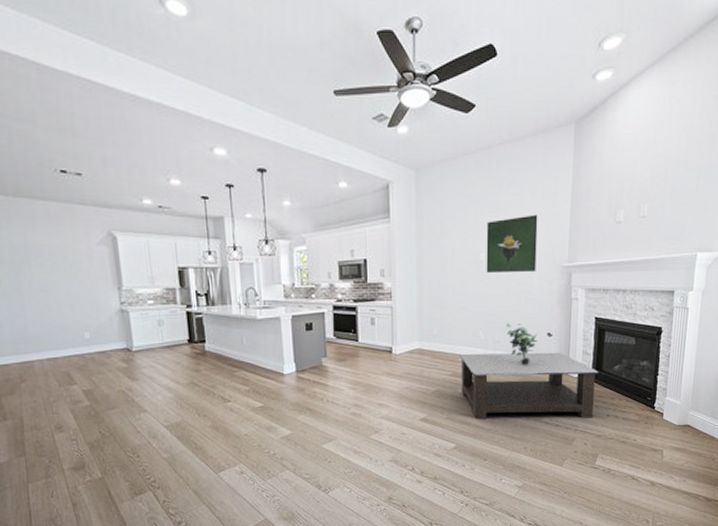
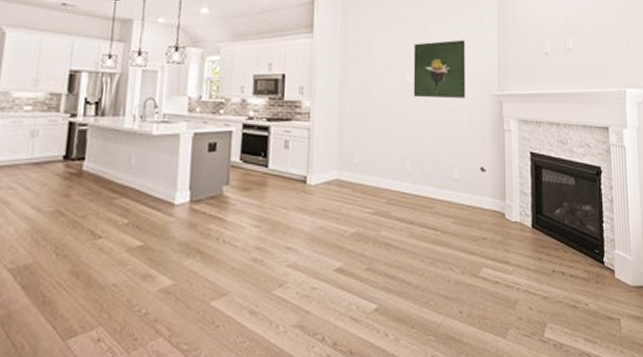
coffee table: present [459,352,599,420] -> none [383,187,539,274]
potted plant: present [506,323,537,366] -> none [435,153,470,205]

